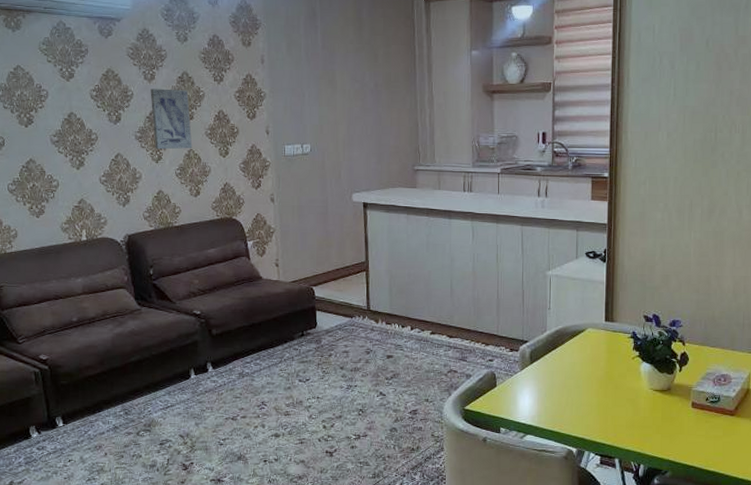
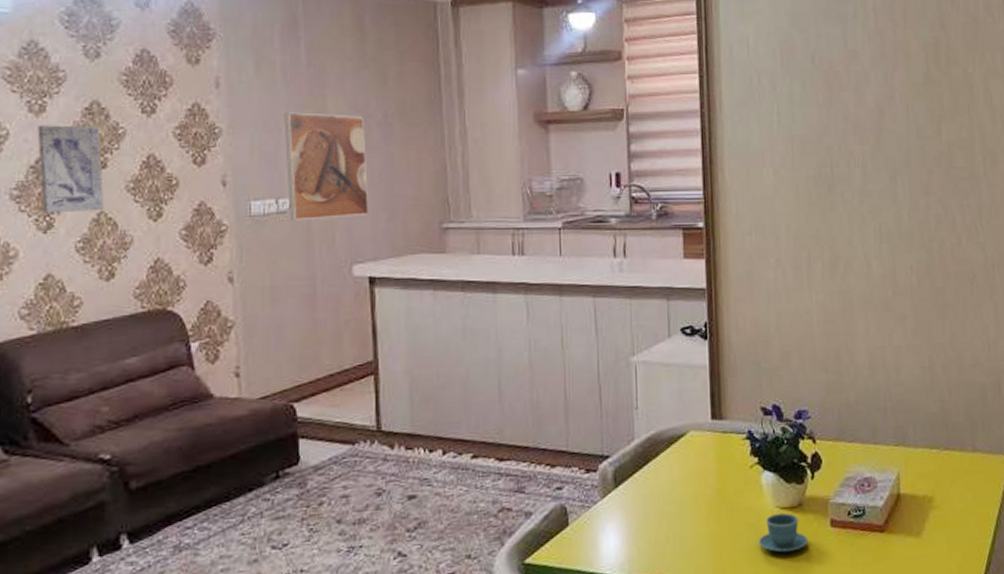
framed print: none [307,82,364,161] -> present [284,112,370,221]
teacup: none [635,394,673,422] -> present [758,513,809,553]

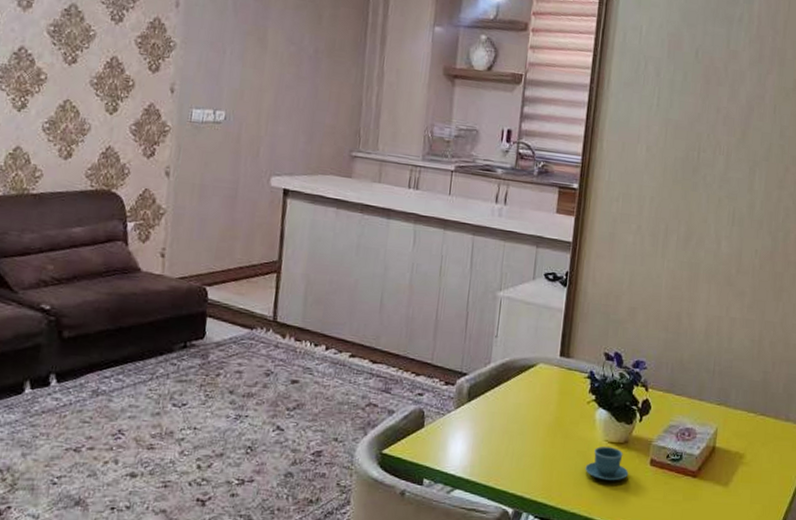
wall art: present [37,125,105,214] -> none [19,18,75,99]
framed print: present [284,112,370,221] -> none [224,36,297,135]

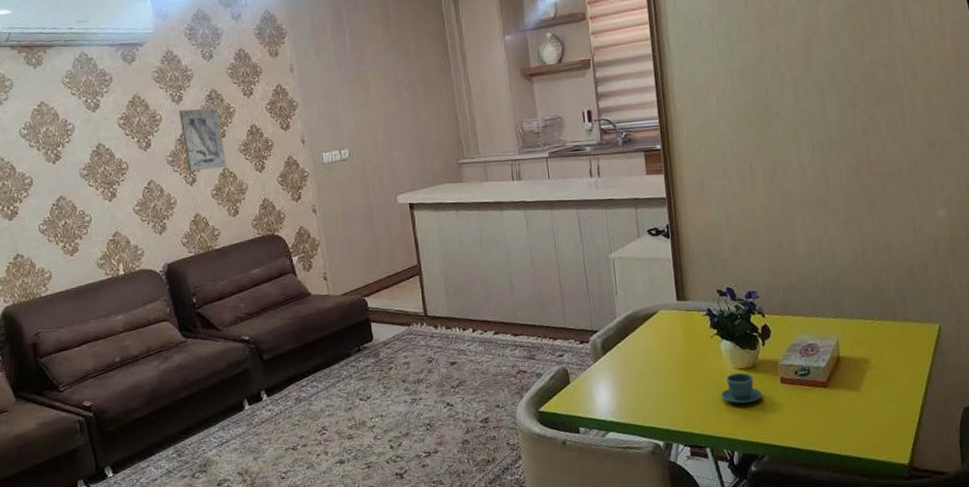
wall art: none [19,18,75,99] -> present [179,108,227,172]

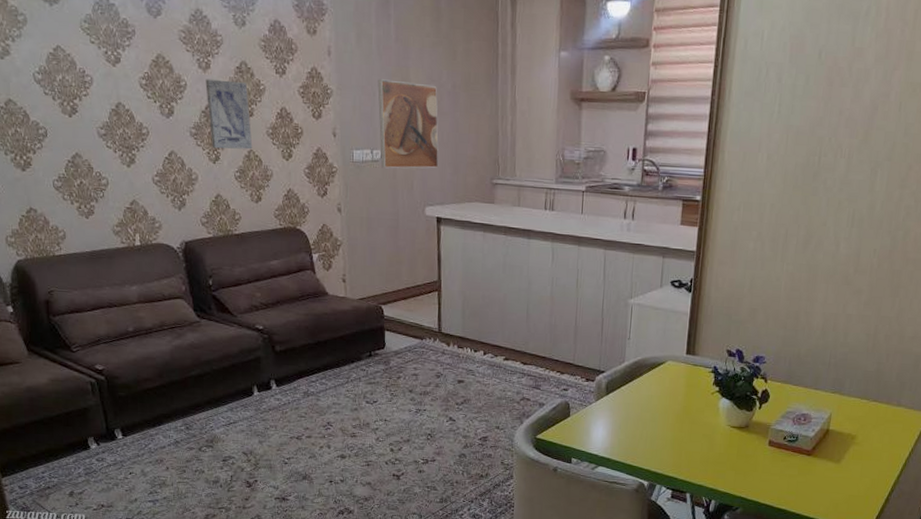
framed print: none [339,83,405,166] -> present [378,79,439,169]
teacup: present [721,373,763,404] -> none [710,430,749,459]

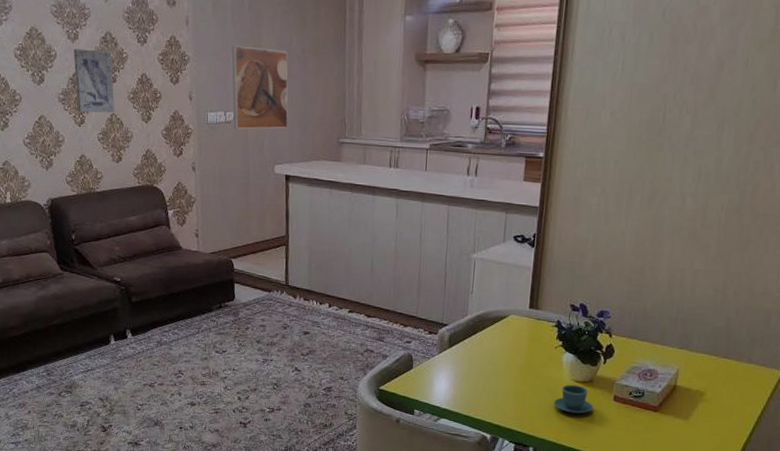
teacup: none [710,430,749,459] -> present [553,385,594,414]

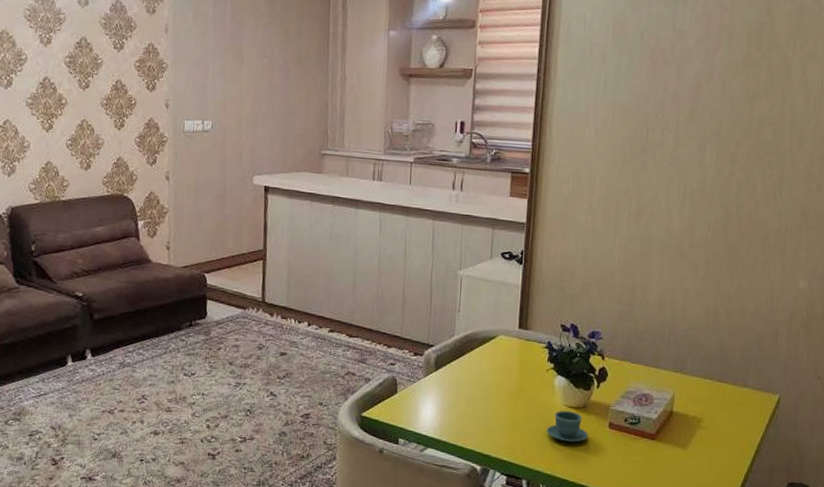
wall art: present [73,48,115,113] -> none [45,53,87,119]
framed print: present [231,45,288,129] -> none [211,54,270,139]

